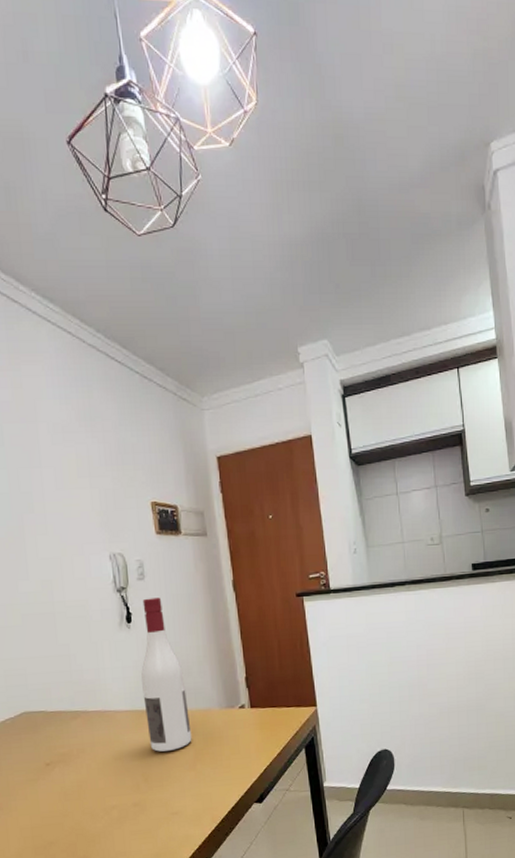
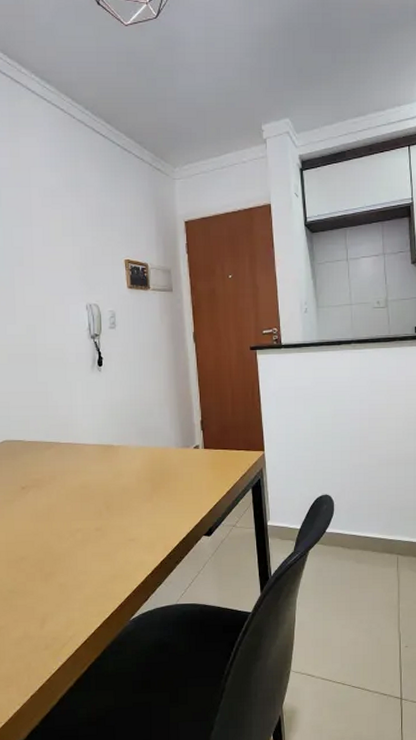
wine bottle: present [141,597,192,752] -> none [108,345,150,483]

